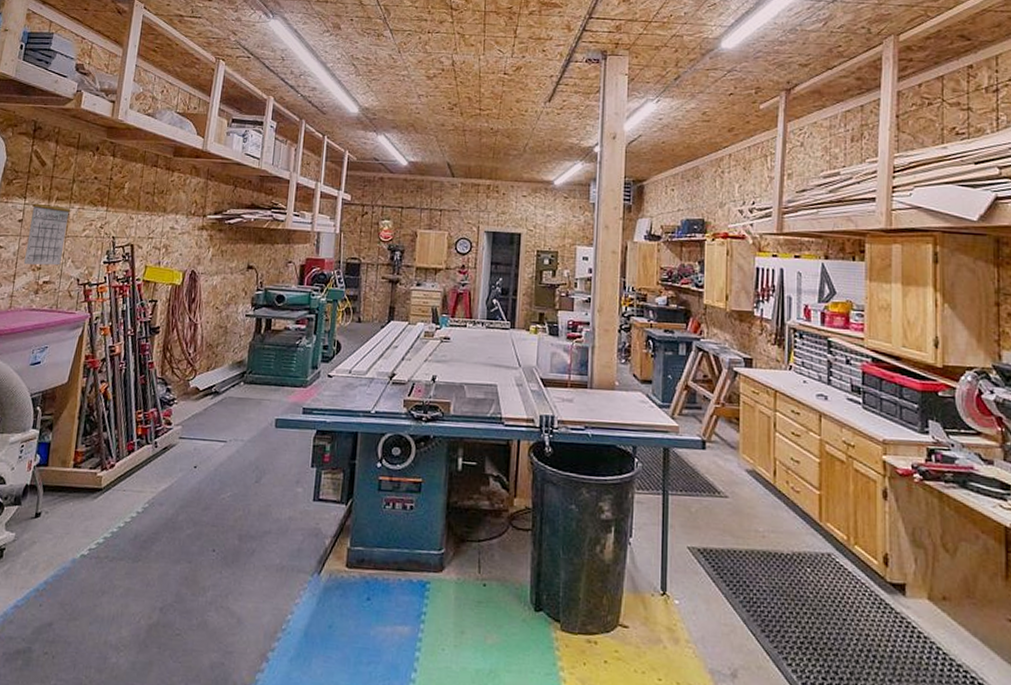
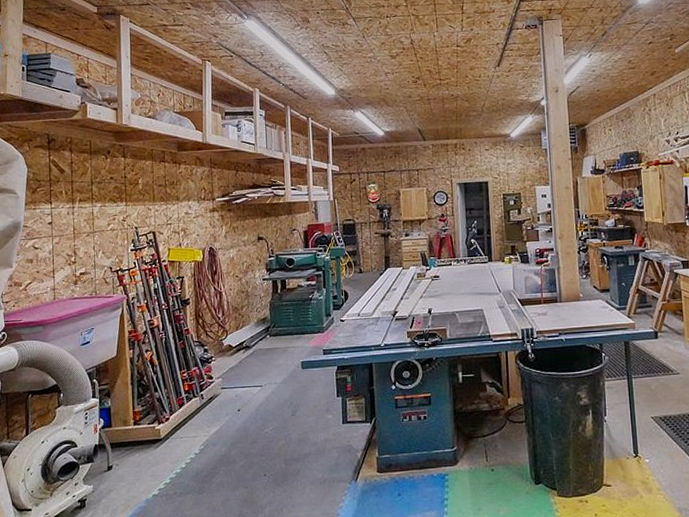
calendar: present [23,192,71,266] -> none [58,195,94,261]

